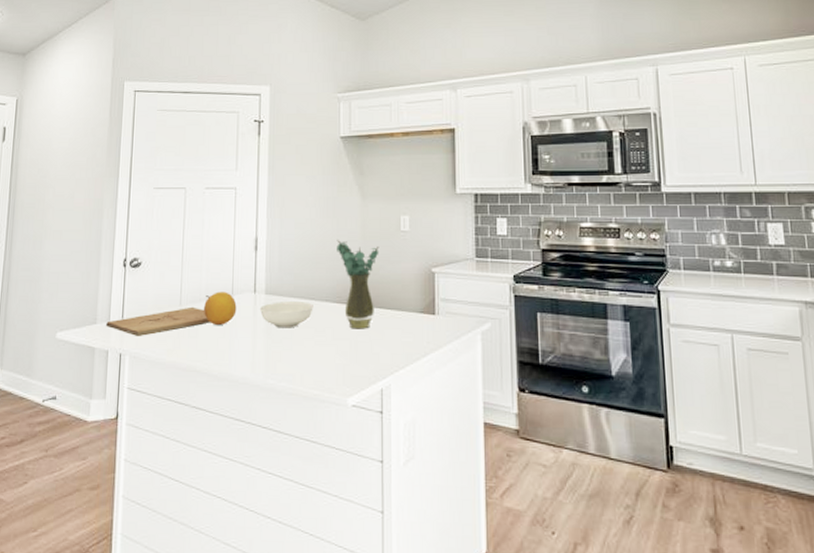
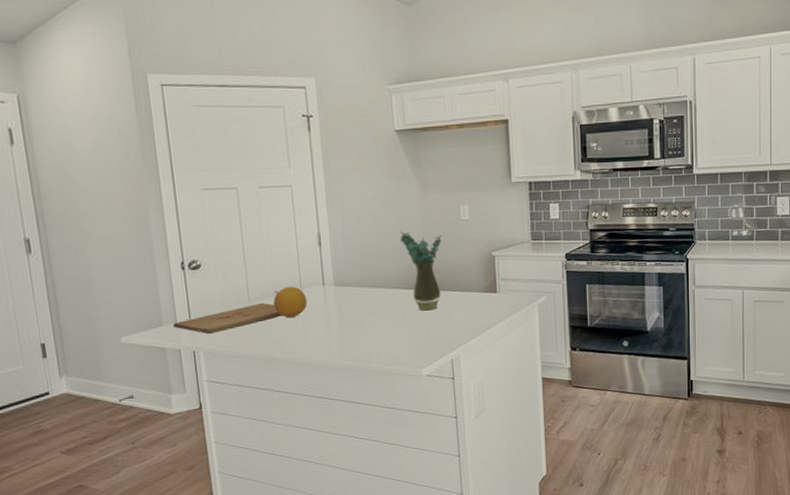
bowl: present [259,302,313,328] -> none [329,290,383,316]

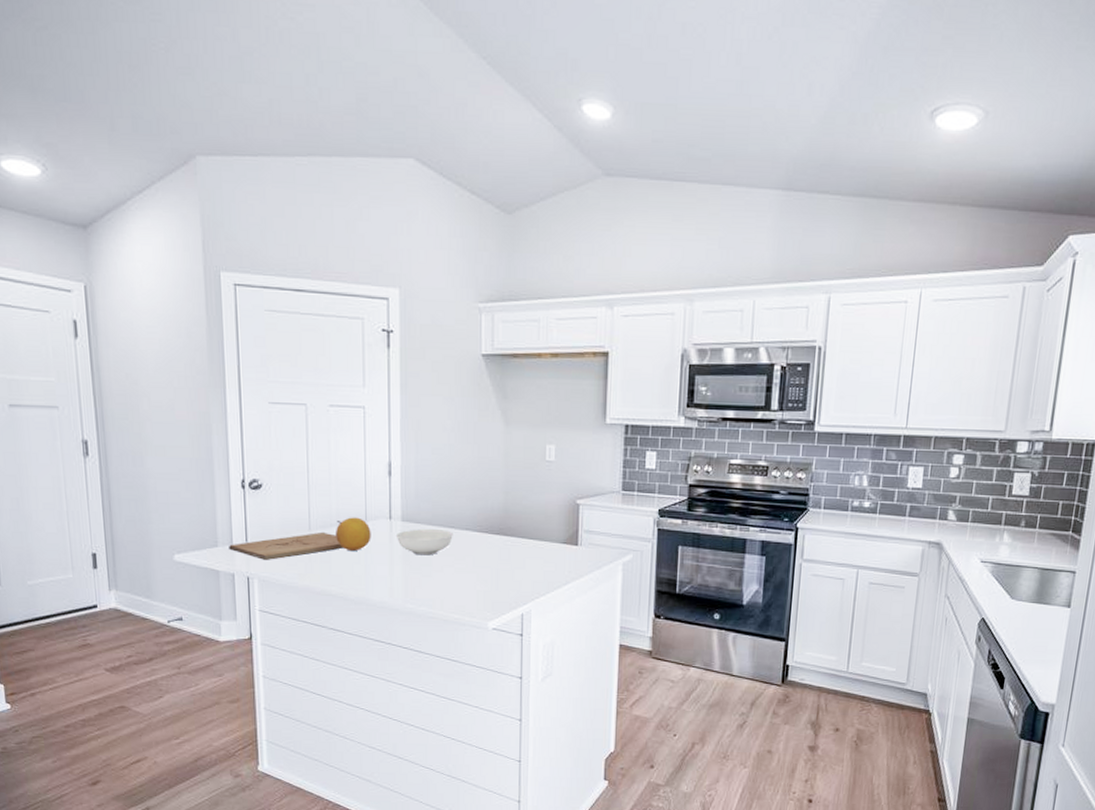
bowl: none [329,290,383,316] -> present [395,529,453,556]
vase: present [400,231,442,311] -> none [477,468,523,558]

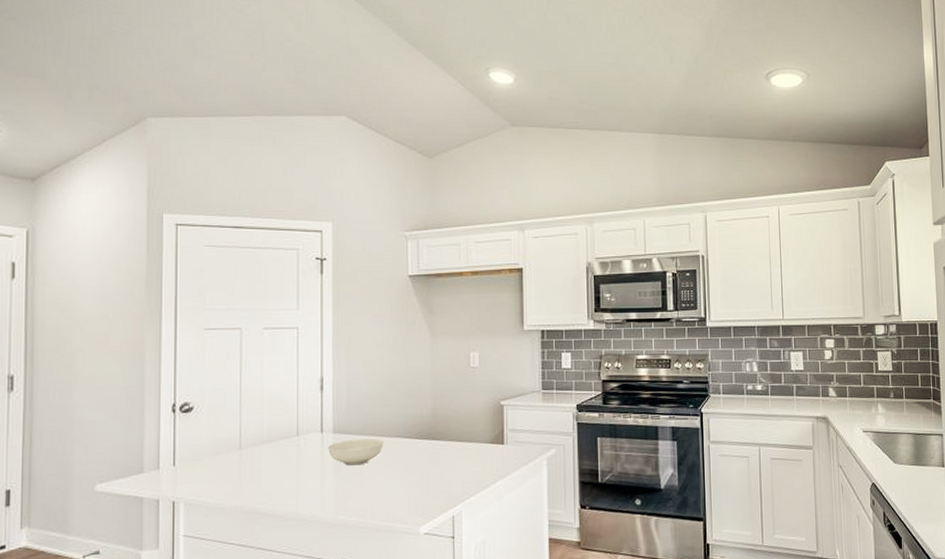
cutting board: present [229,531,343,560] -> none [155,449,274,483]
fruit: present [335,517,371,552] -> none [265,433,303,467]

